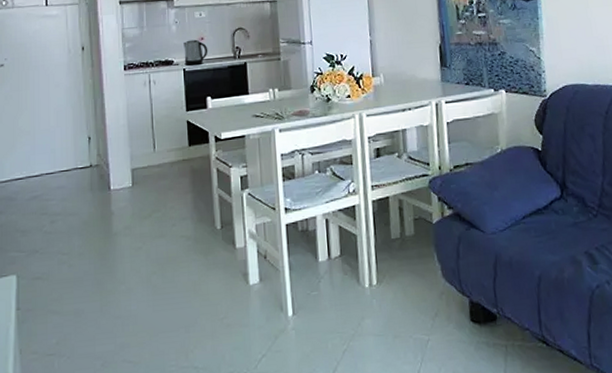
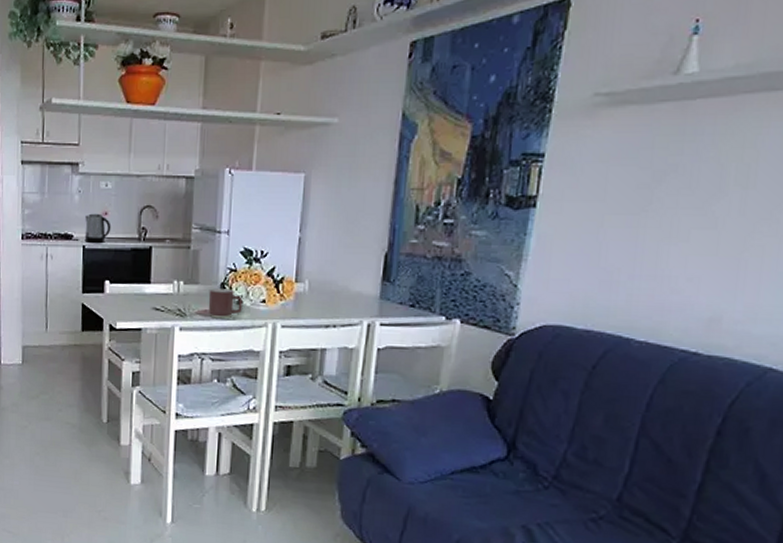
mug: none [301,90,332,117] -> present [208,288,243,319]

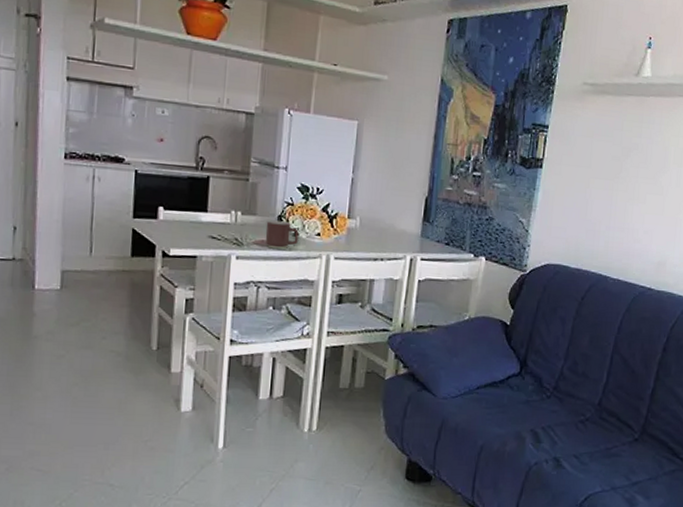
kettle: present [84,213,111,244] -> none [137,138,167,170]

